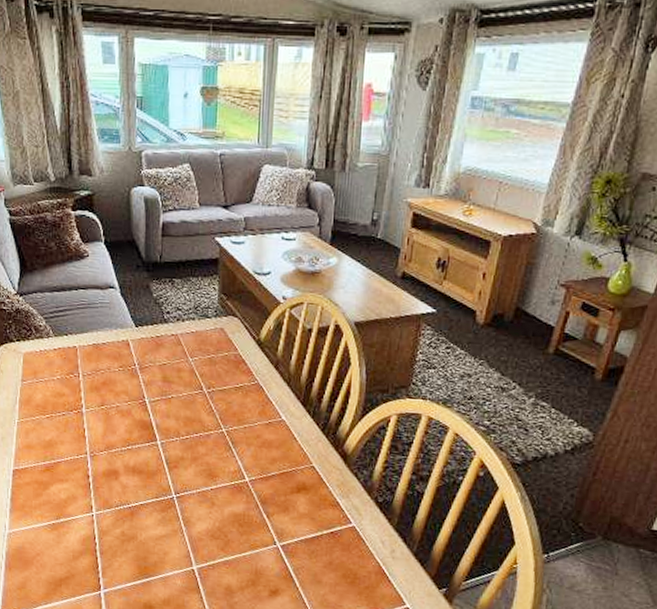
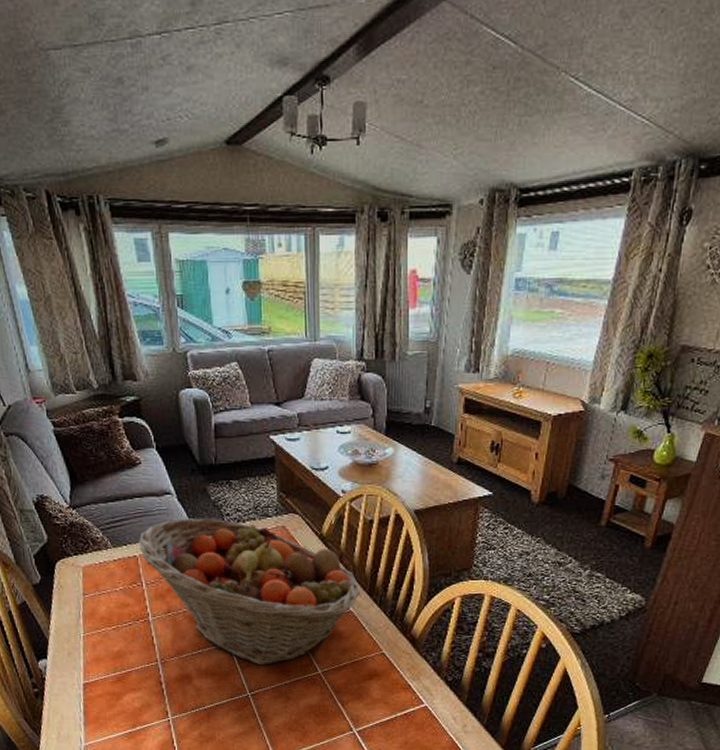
fruit basket: none [79,313,295,469] -> present [138,518,361,666]

